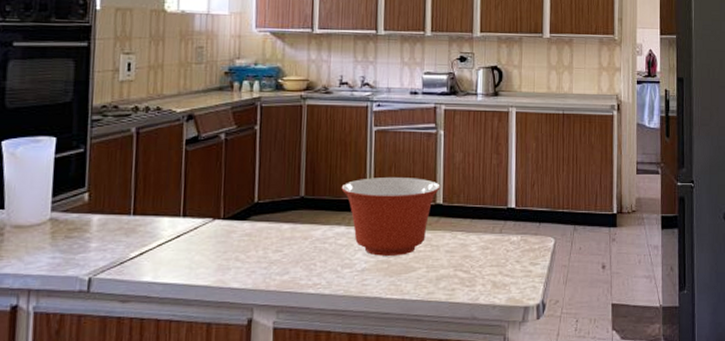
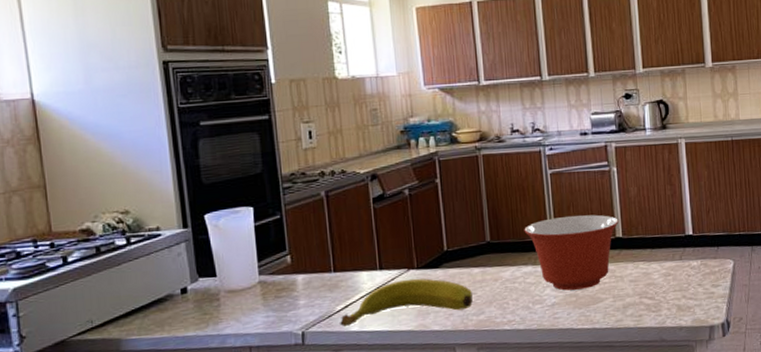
banana: none [130,229,279,277] -> present [339,278,473,327]

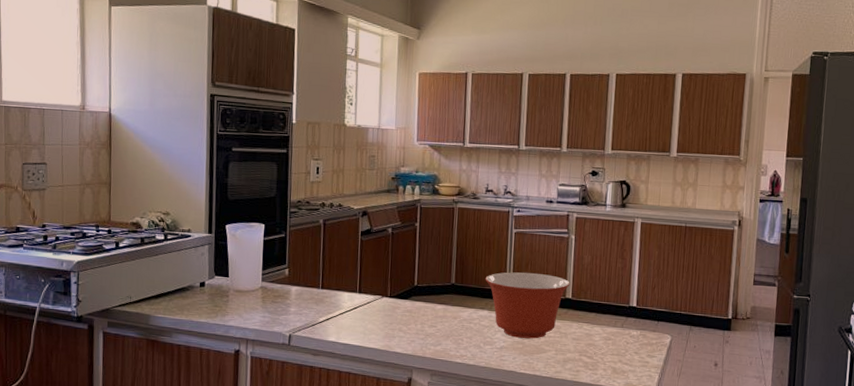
banana: present [339,278,473,327] -> none [319,304,433,339]

